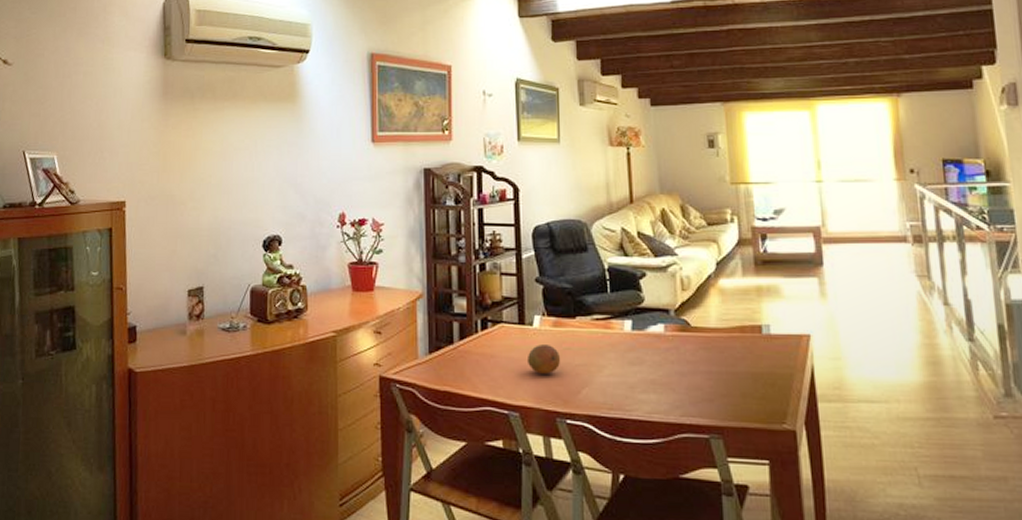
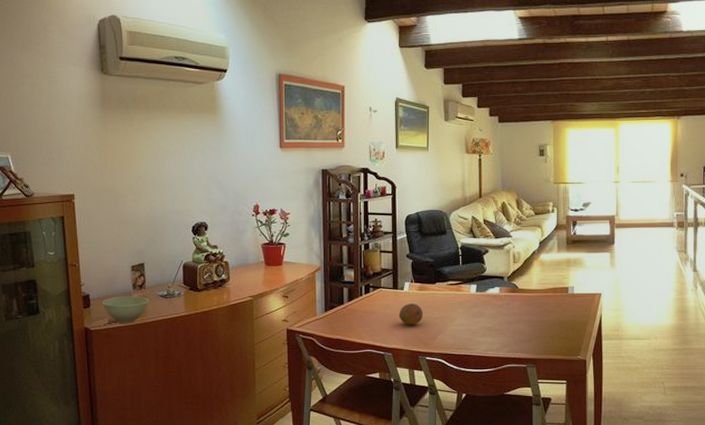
bowl: none [151,329,208,365] -> present [102,296,149,324]

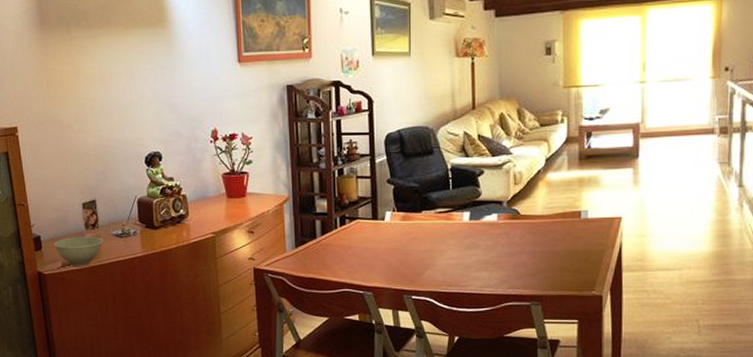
fruit: present [398,304,424,325] -> none [379,236,408,260]

